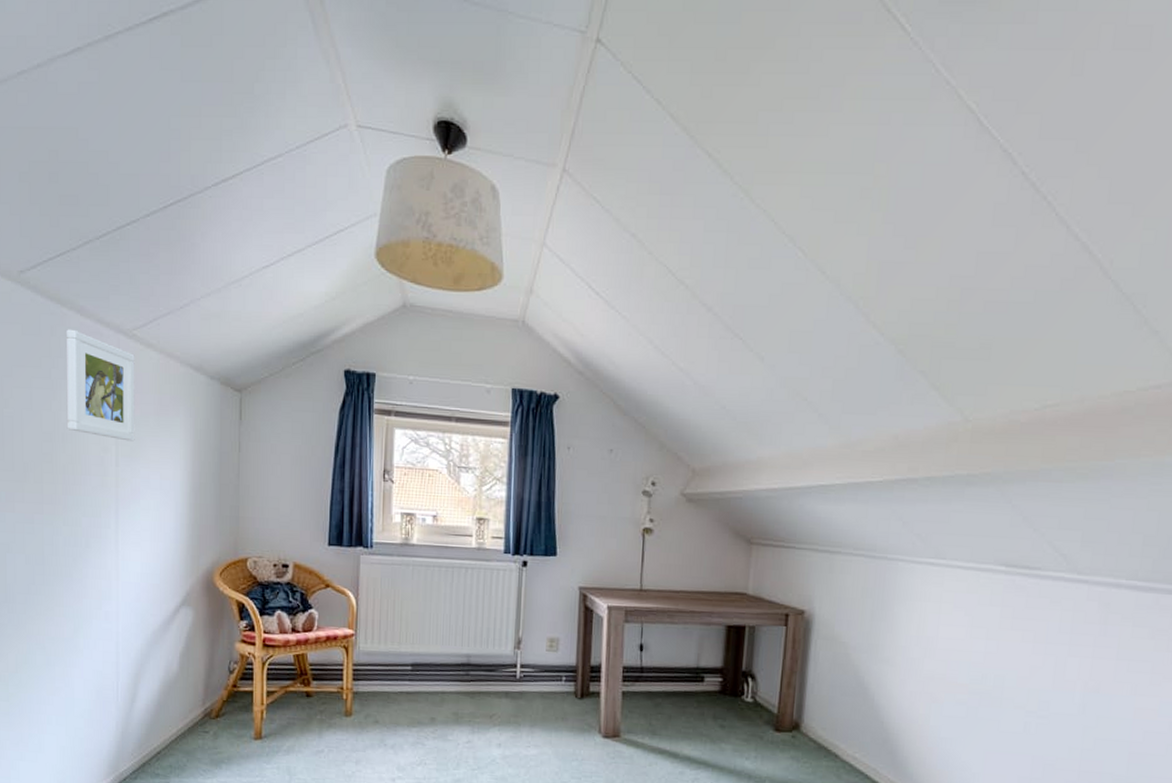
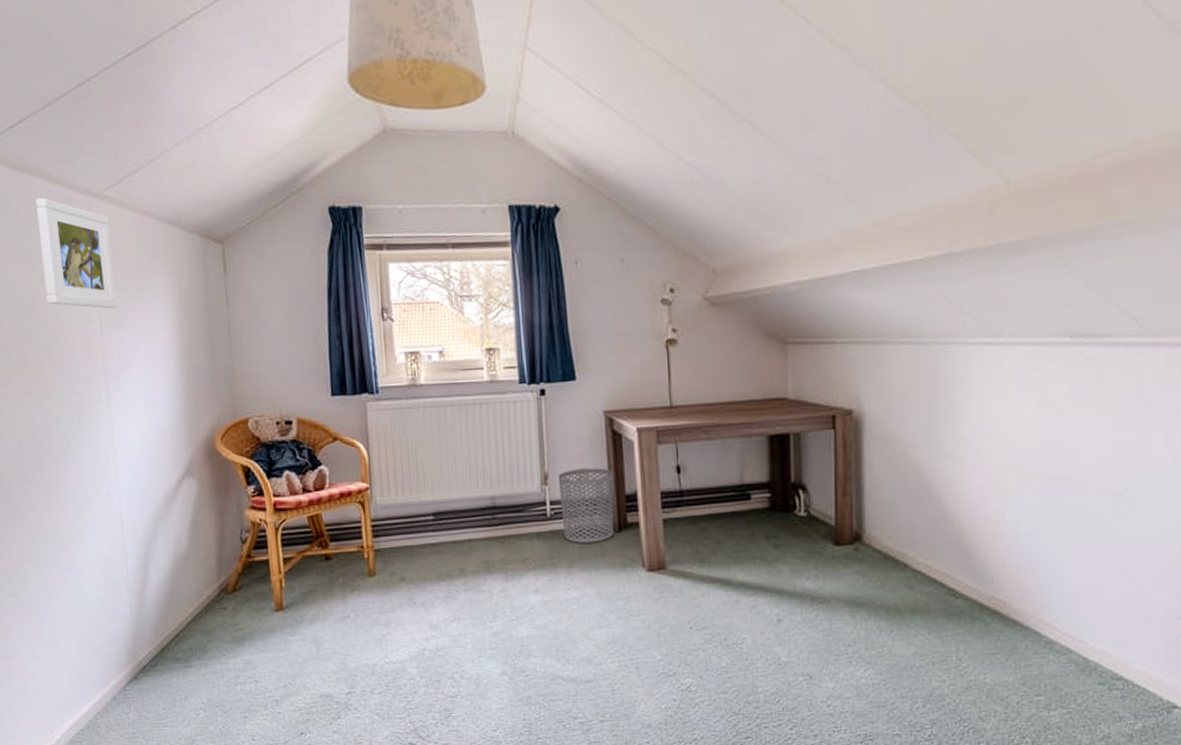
waste bin: none [530,637,581,707] -> present [558,468,614,543]

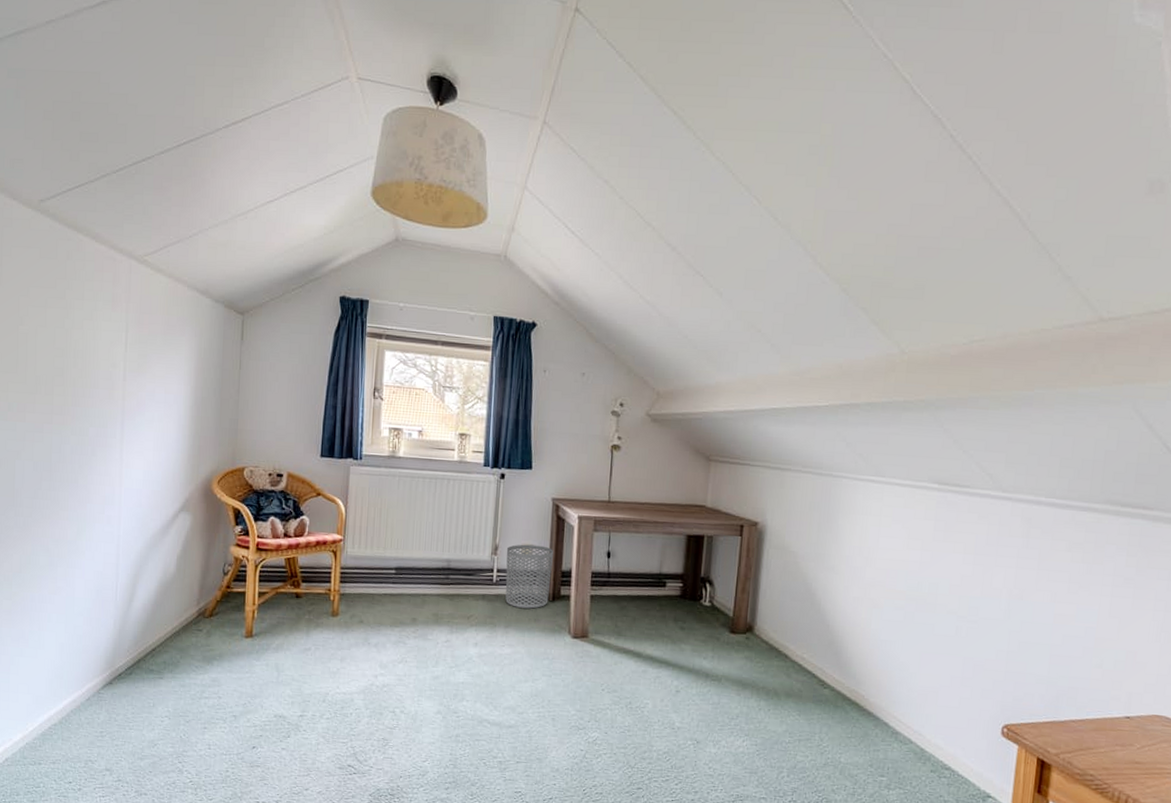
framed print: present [35,197,118,309] -> none [78,254,145,358]

